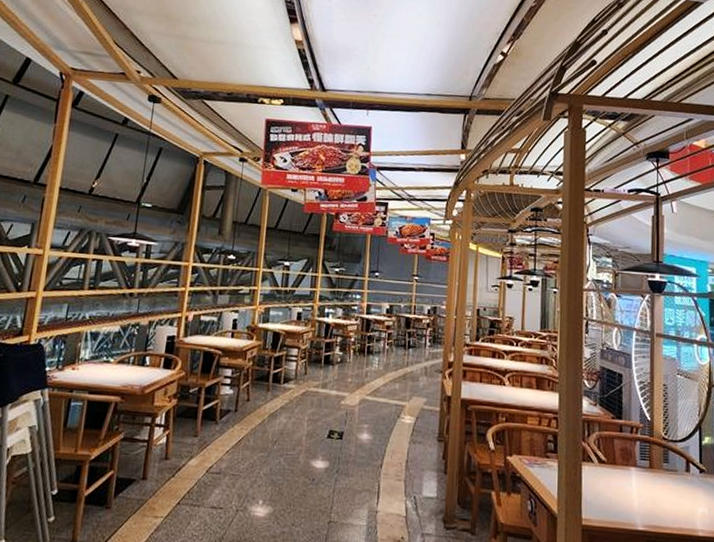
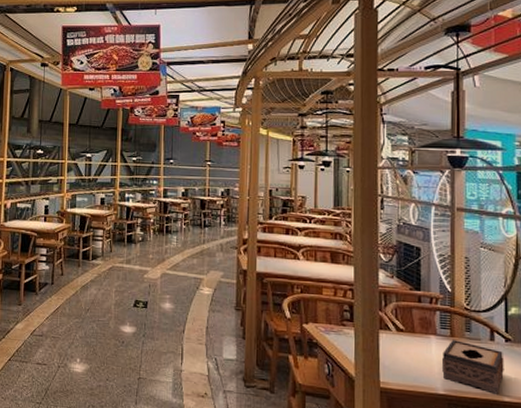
tissue box: none [641,470,699,529] -> present [441,339,504,394]

